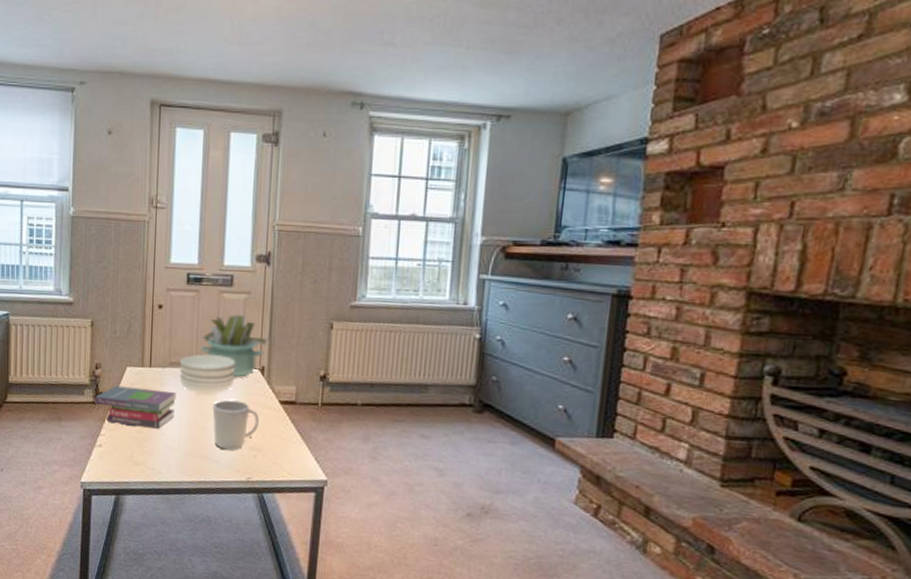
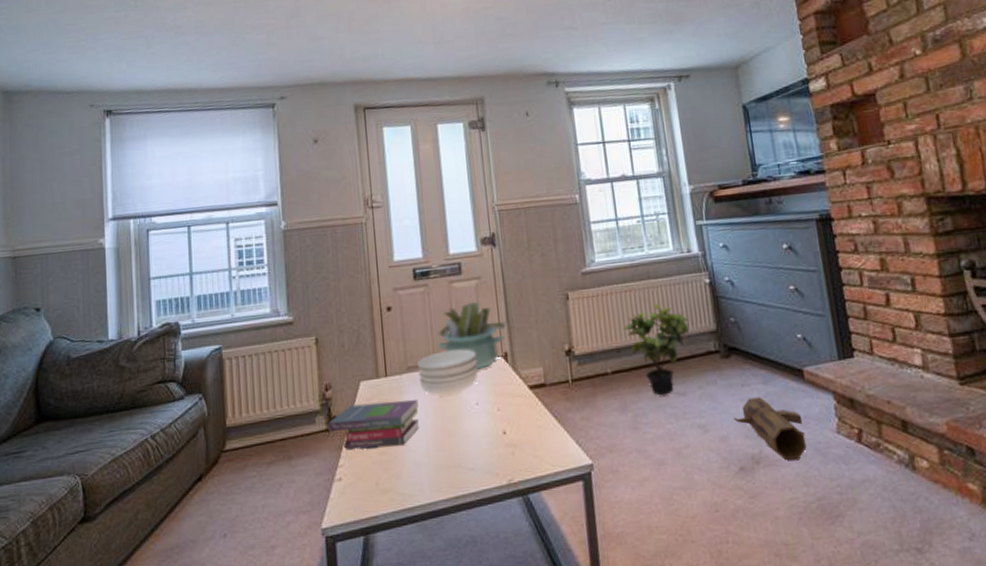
mug: present [212,399,259,450] -> none [459,394,511,453]
potted plant: none [381,349,449,435] -> present [623,303,690,396]
decorative log: none [473,454,542,518] -> present [734,397,807,460]

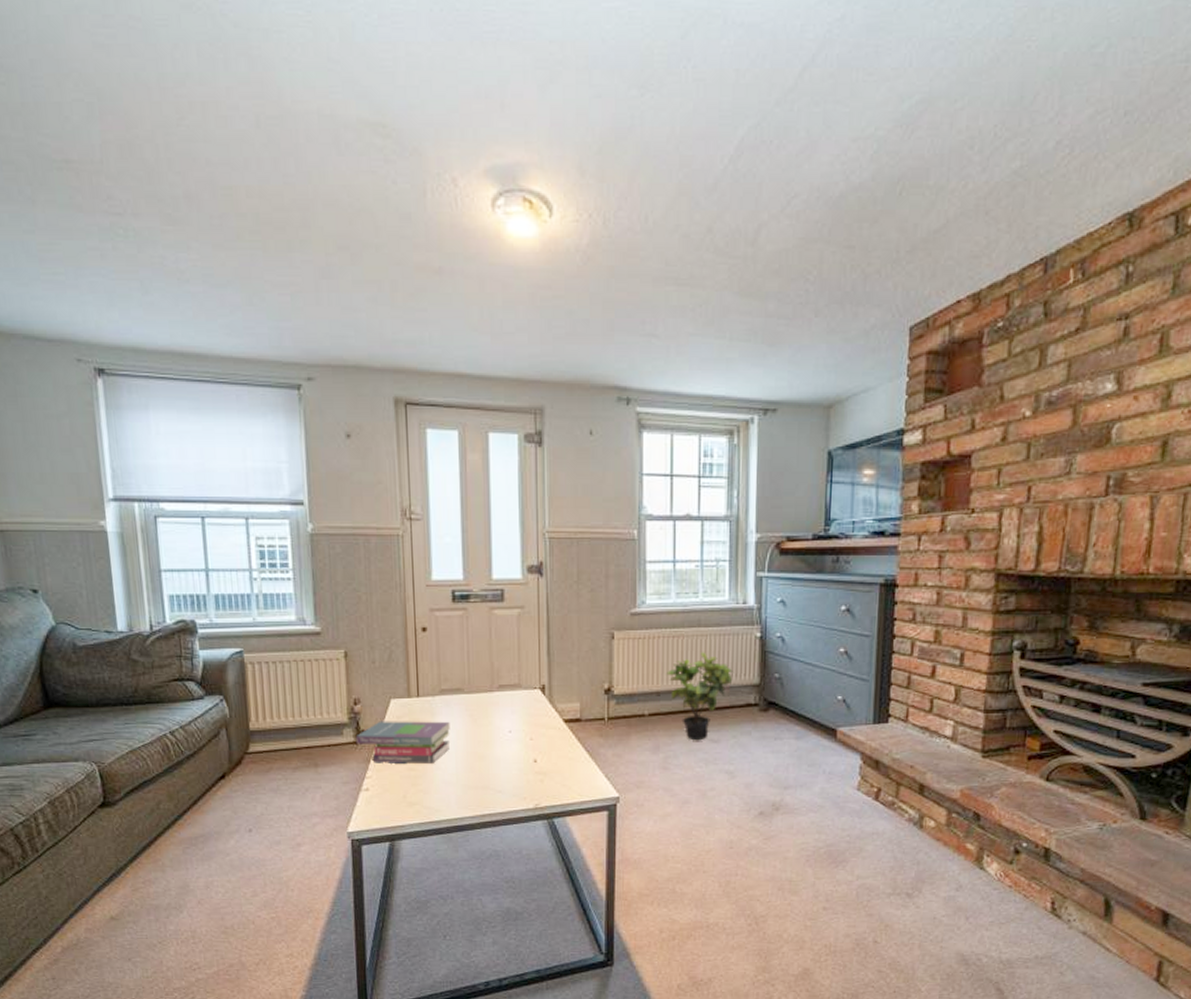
bowl: present [417,349,479,398] -> none [451,677,514,722]
decorative plant: present [437,302,507,369] -> none [474,632,547,699]
decorative log: present [734,397,807,460] -> none [762,751,827,809]

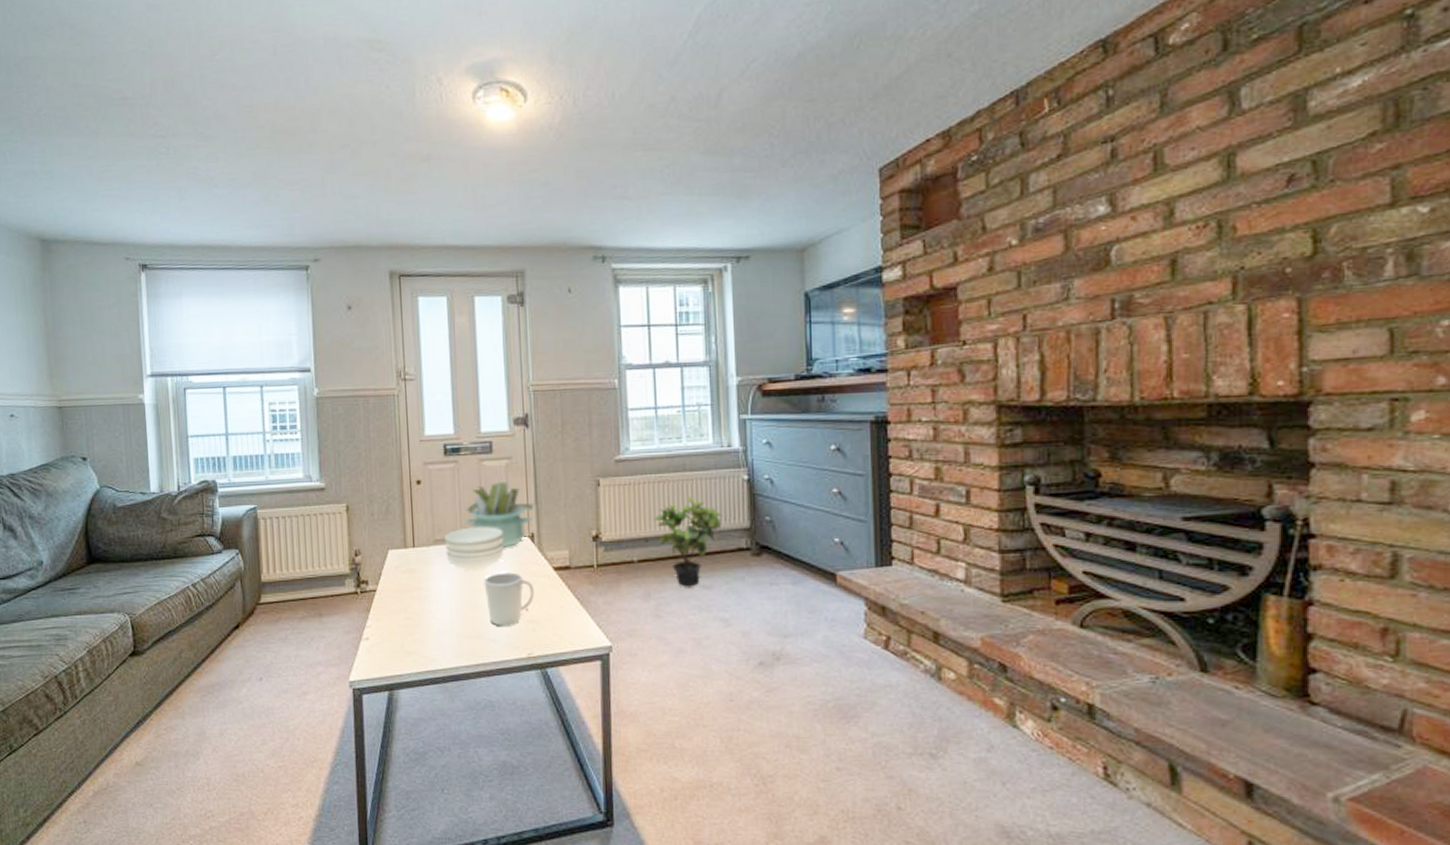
books: present [355,721,450,765] -> none [356,570,444,614]
bowl: none [451,677,514,722] -> present [445,527,504,571]
decorative plant: none [474,632,547,699] -> present [465,482,536,547]
mug: none [491,724,543,777] -> present [484,572,534,626]

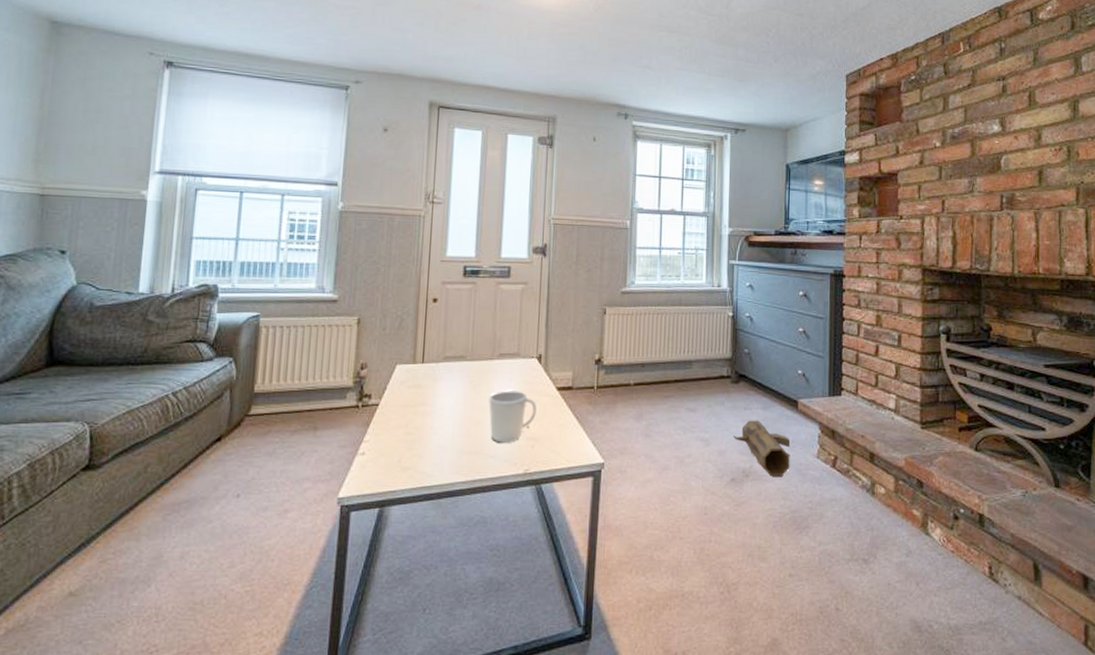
bowl: present [445,527,504,571] -> none [454,346,513,389]
decorative plant: present [465,482,536,547] -> none [477,305,546,367]
potted plant: present [654,497,722,587] -> none [651,328,709,410]
decorative log: none [759,597,830,659] -> present [733,420,791,476]

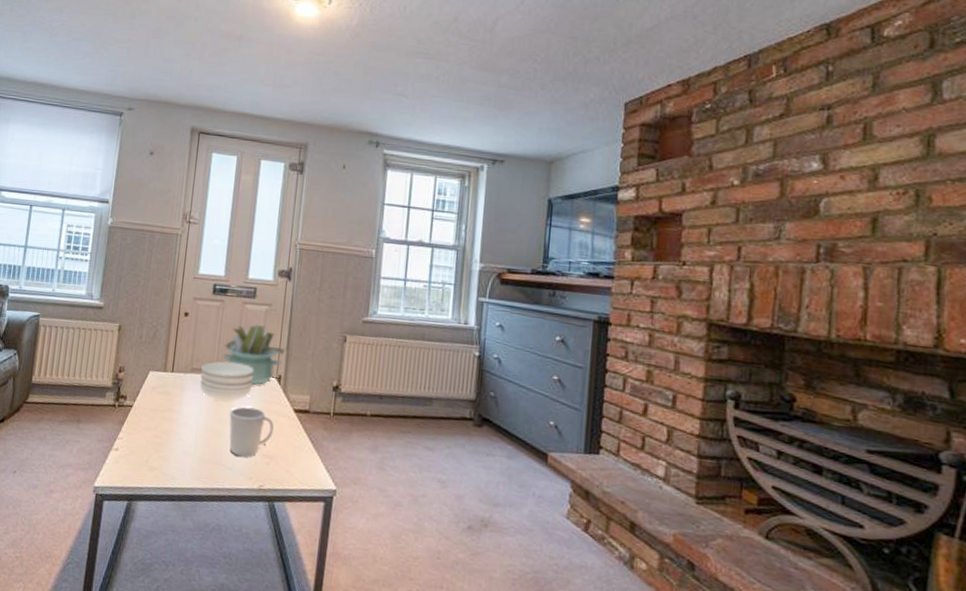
bowl: none [454,346,513,389] -> present [199,361,254,403]
decorative plant: none [477,305,546,367] -> present [222,325,287,385]
decorative log: present [733,420,791,476] -> none [473,467,537,532]

